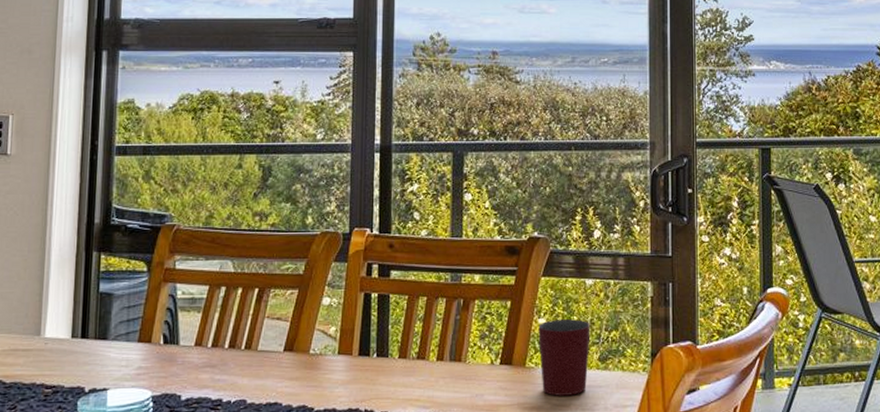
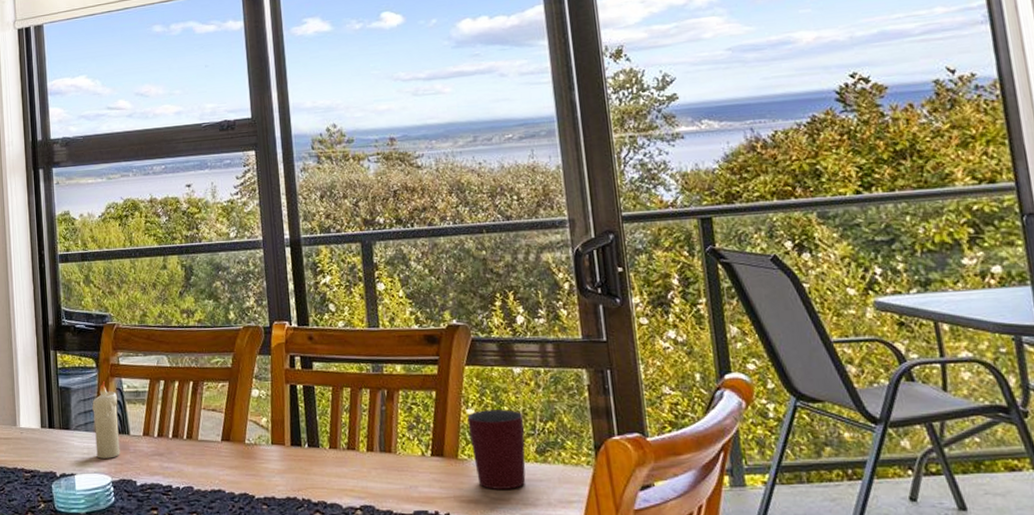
candle: none [136,286,169,372] -> present [92,380,120,459]

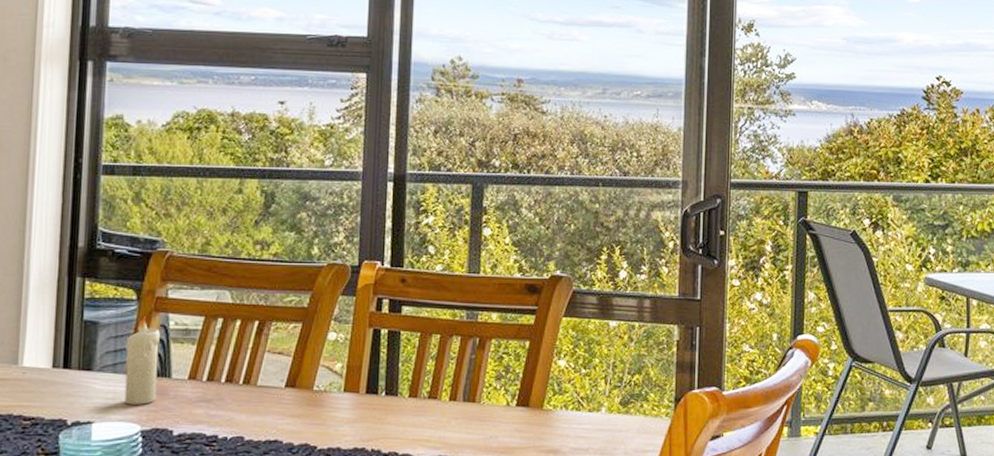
mug: present [467,409,526,489] -> none [557,362,613,440]

